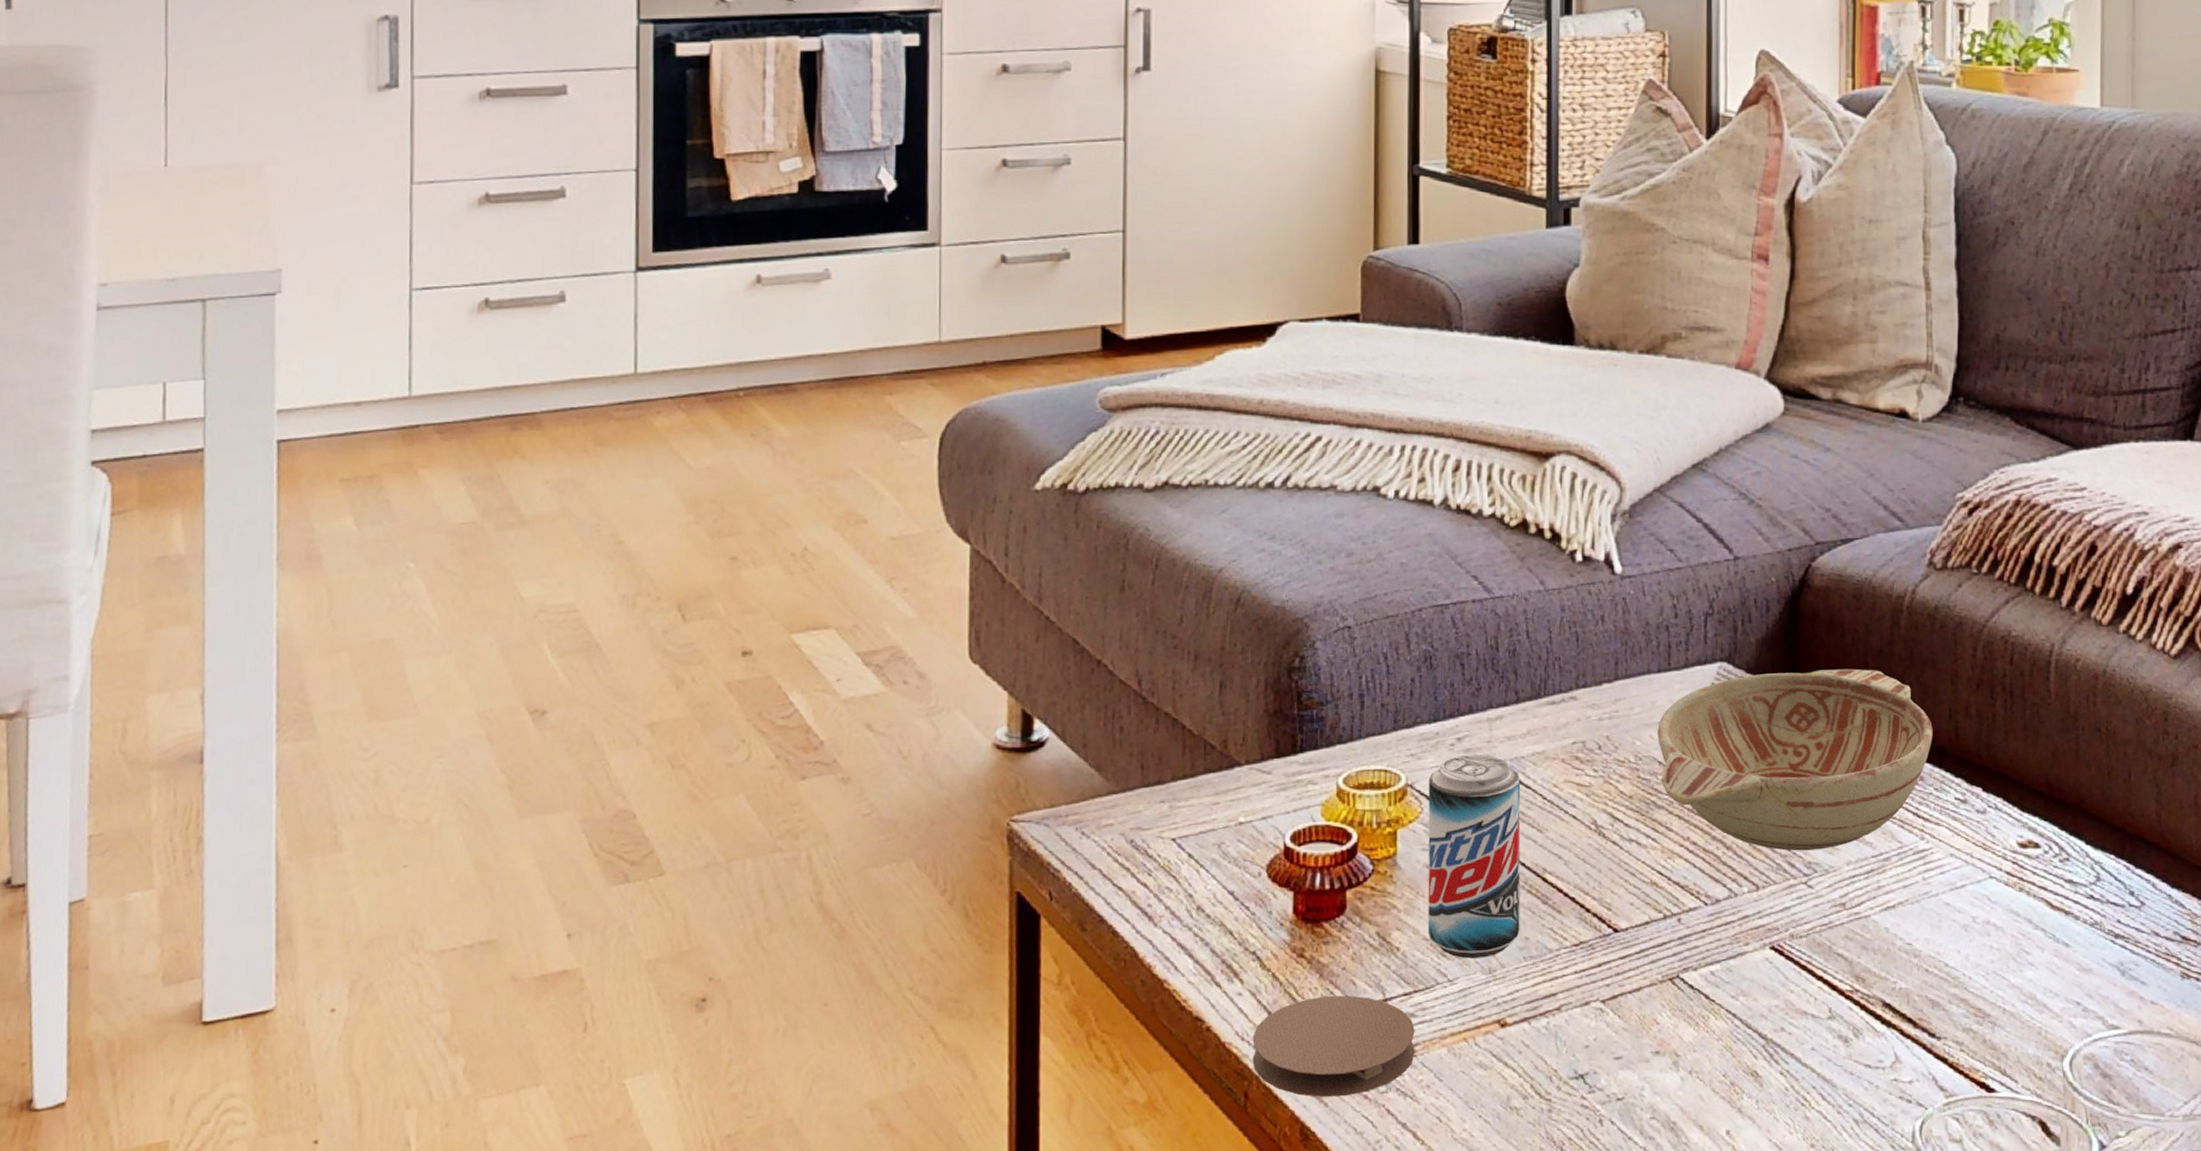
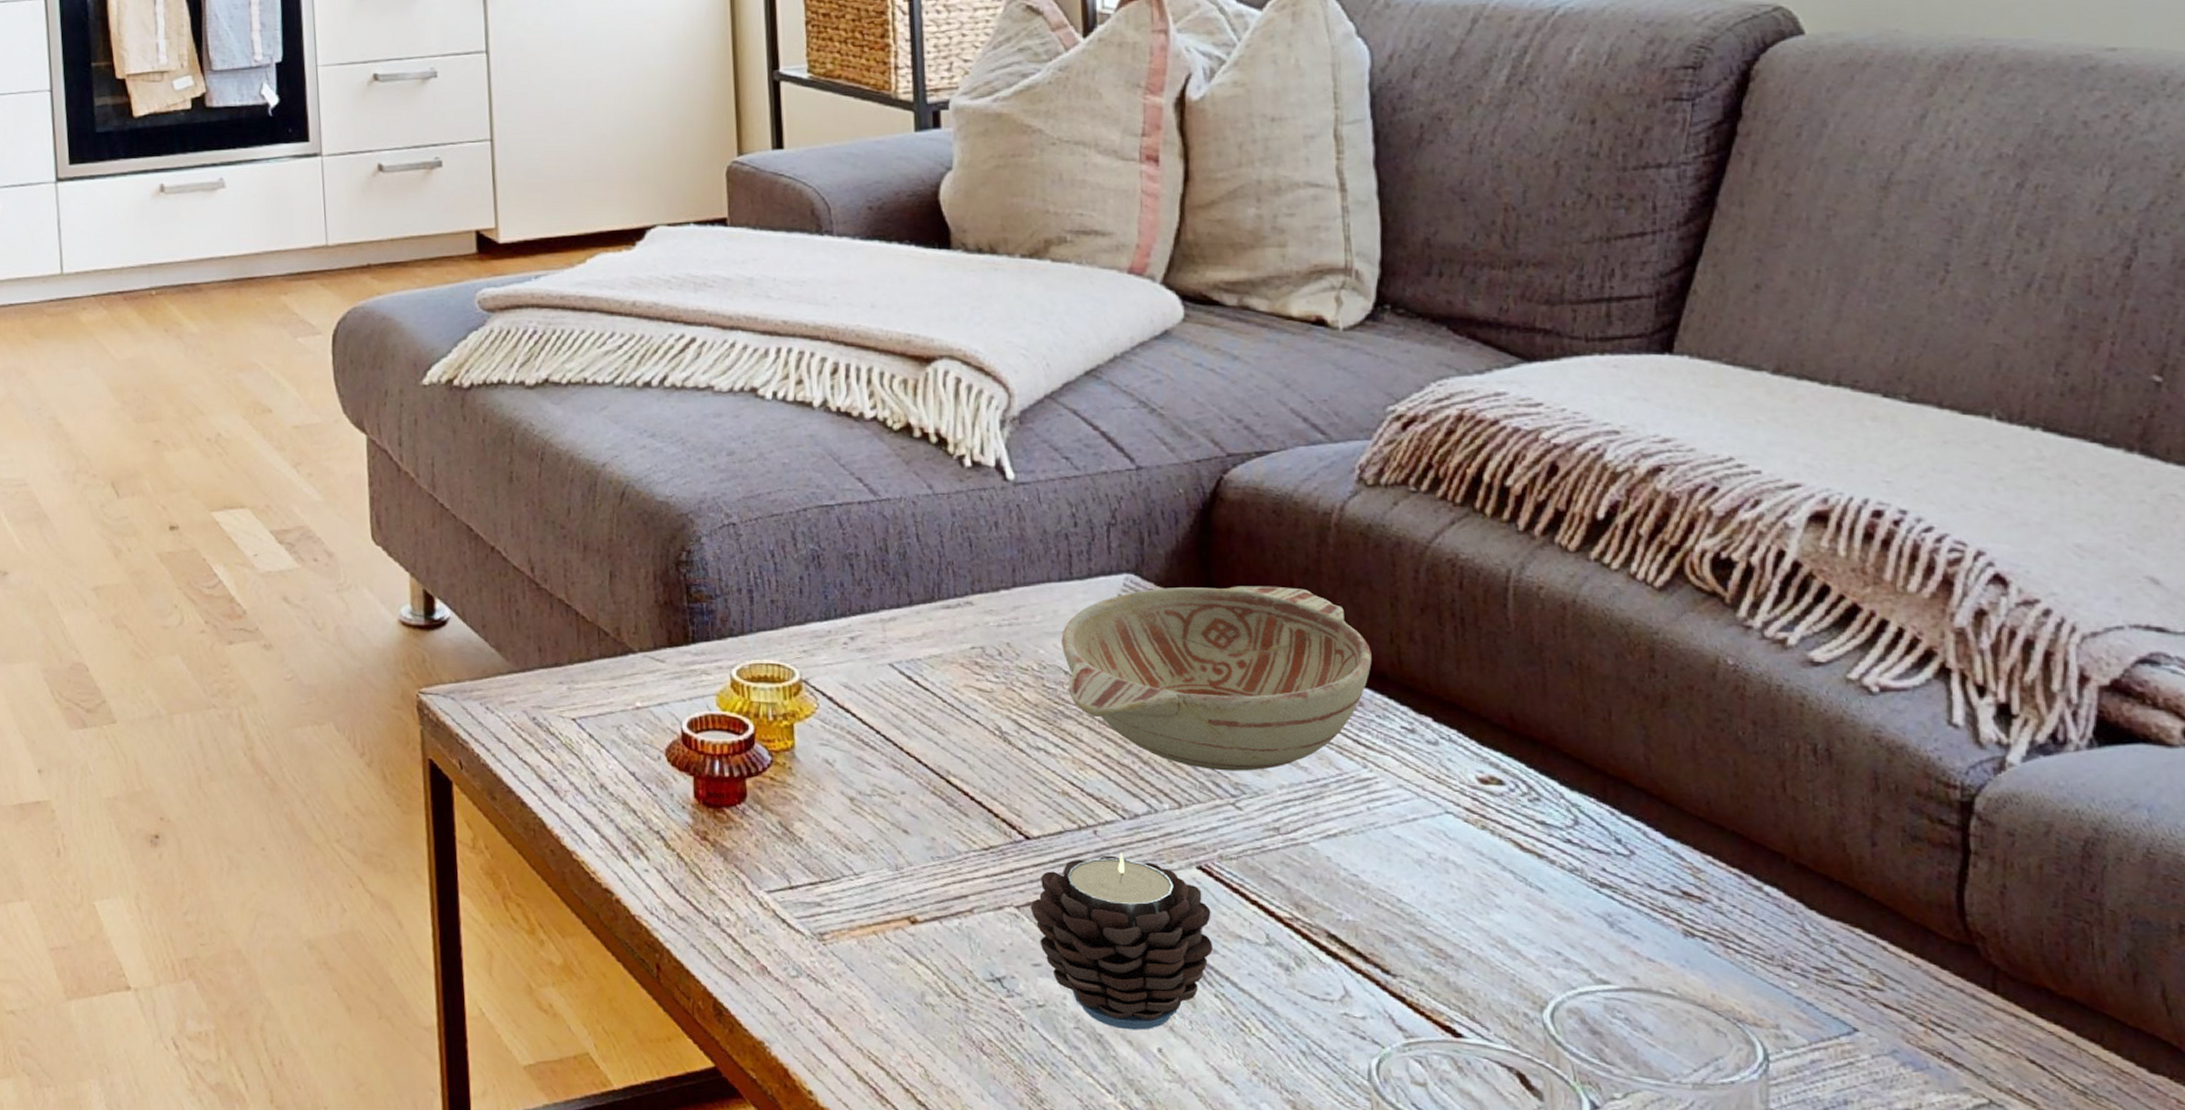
coaster: present [1252,995,1415,1097] -> none [661,878,824,977]
beer can: present [1428,754,1521,959] -> none [823,653,926,855]
candle: none [1615,938,1781,1115] -> present [1030,852,1213,1030]

